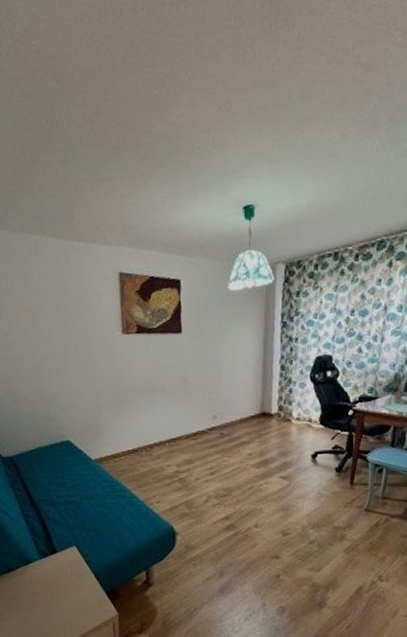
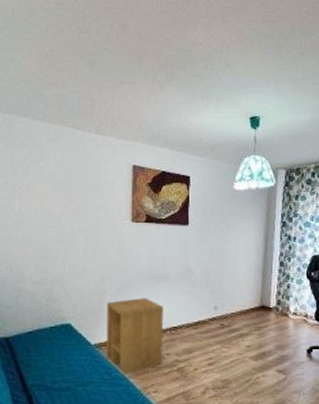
side table: none [103,411,163,488] -> present [106,298,164,375]

